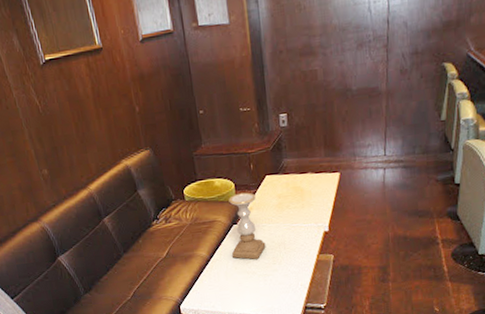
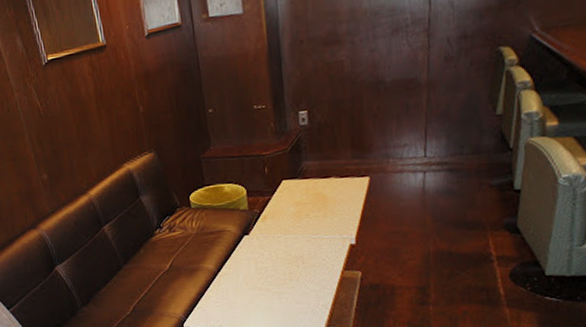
candle holder: present [228,192,266,260] -> none [239,199,282,275]

